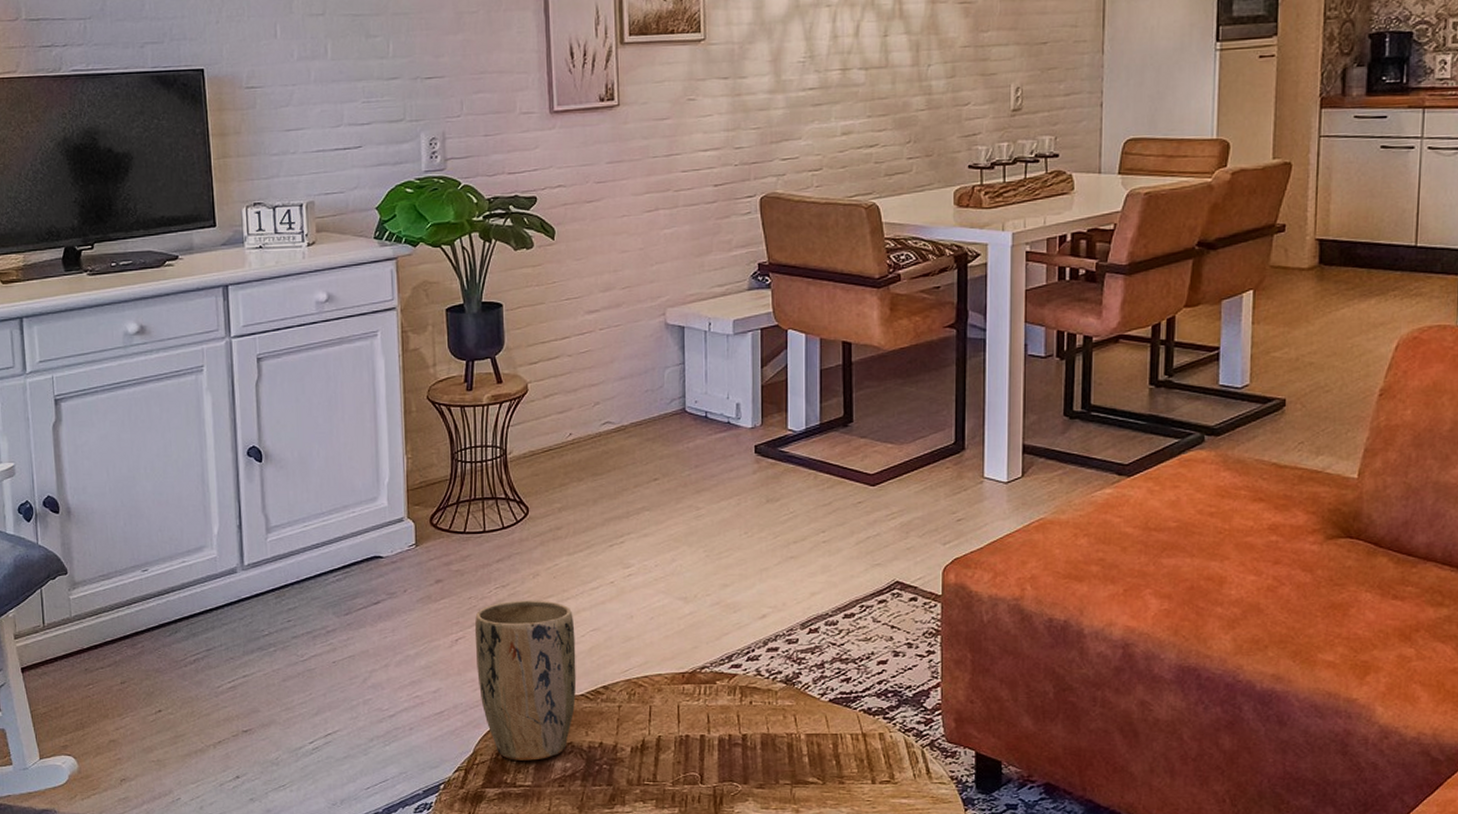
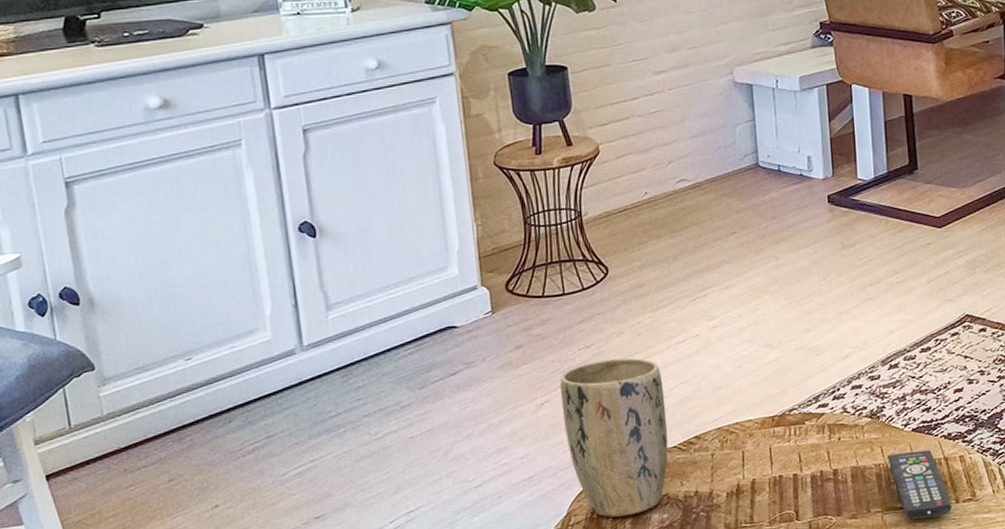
remote control: none [801,723,867,796] -> present [887,449,952,519]

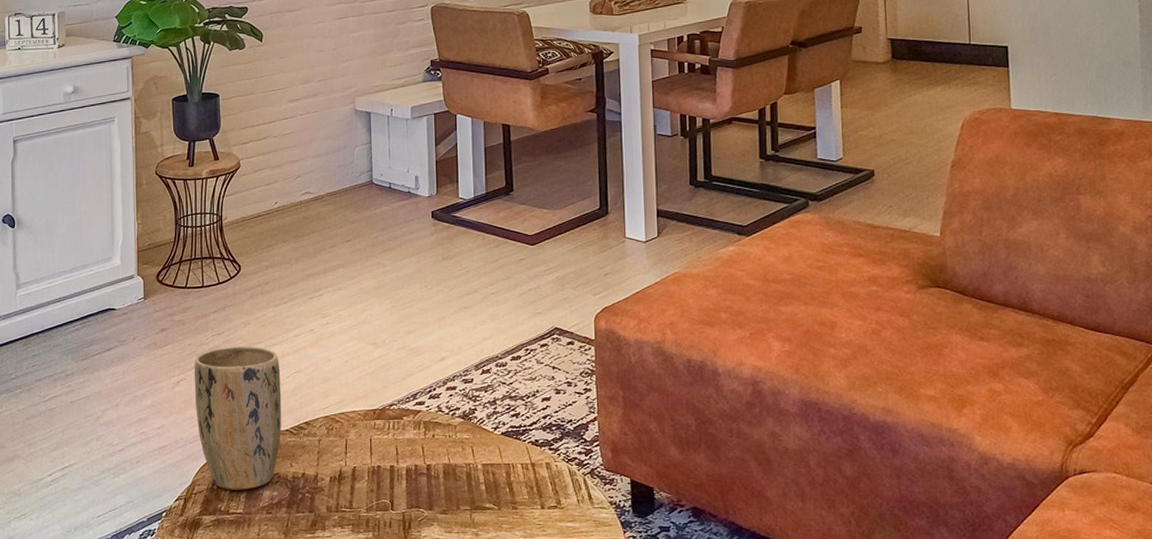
remote control: present [887,449,952,519] -> none [477,454,537,520]

